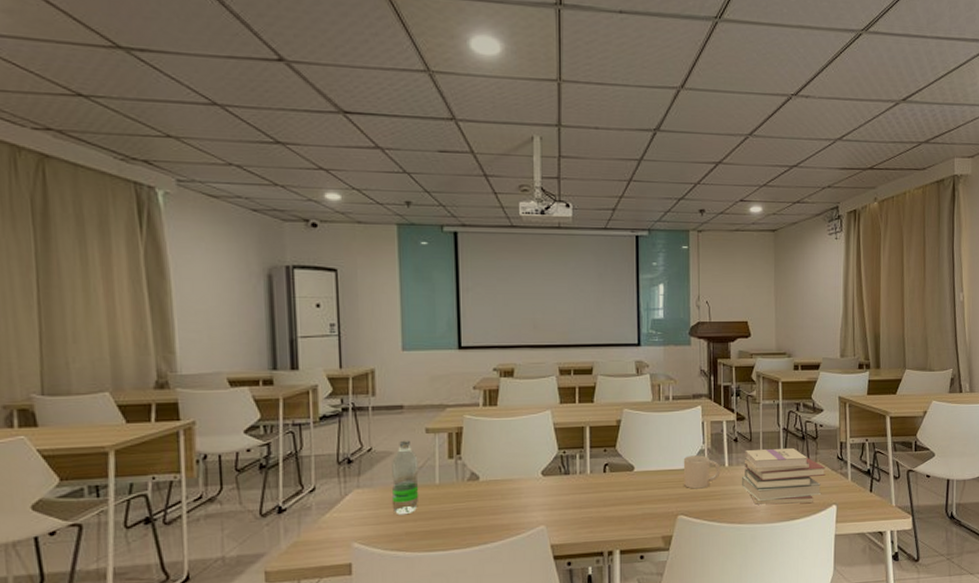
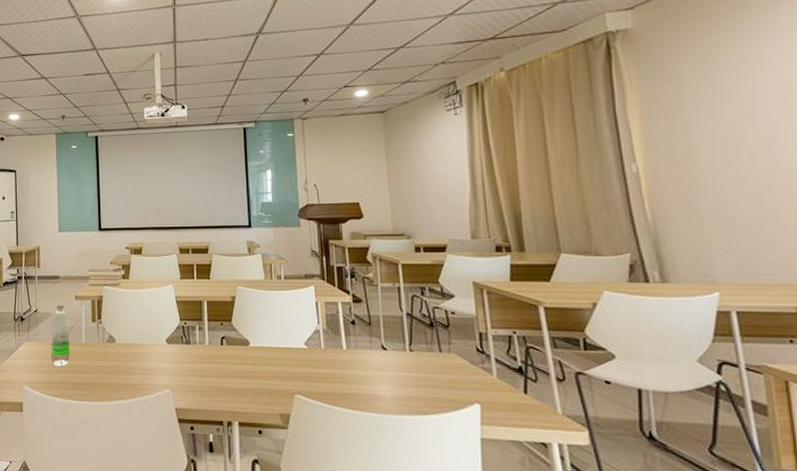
books: none [440,390,493,416] -> present [85,266,126,286]
mug: present [683,455,721,489] -> none [298,335,338,370]
books: present [741,447,826,505] -> none [361,333,463,398]

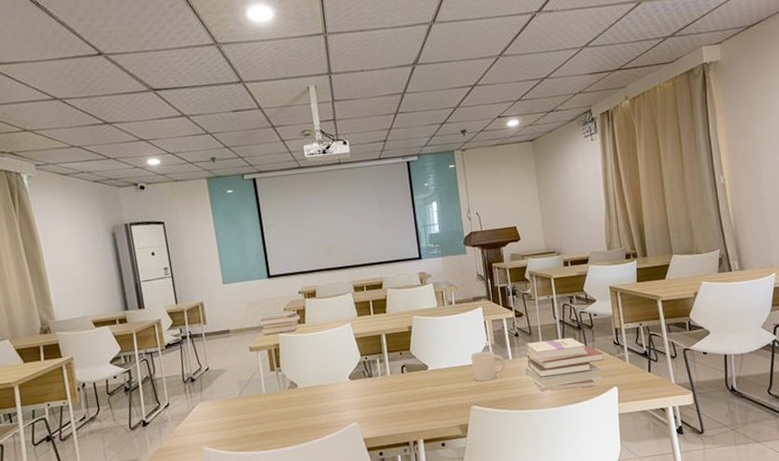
bottle: present [50,304,71,367] -> none [225,358,251,422]
mug: none [298,335,338,370] -> present [470,351,506,382]
books: none [361,333,463,398] -> present [525,337,604,392]

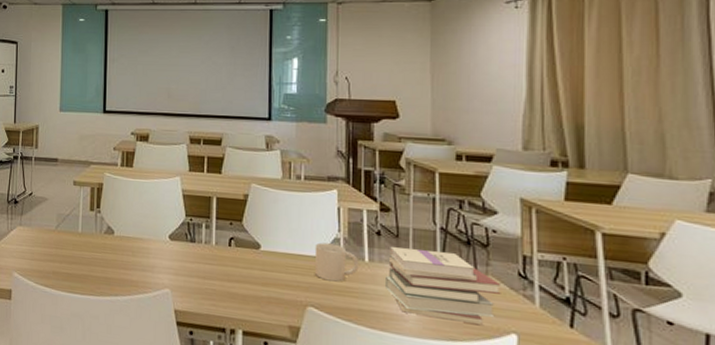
books: present [257,311,301,336] -> none [86,150,130,173]

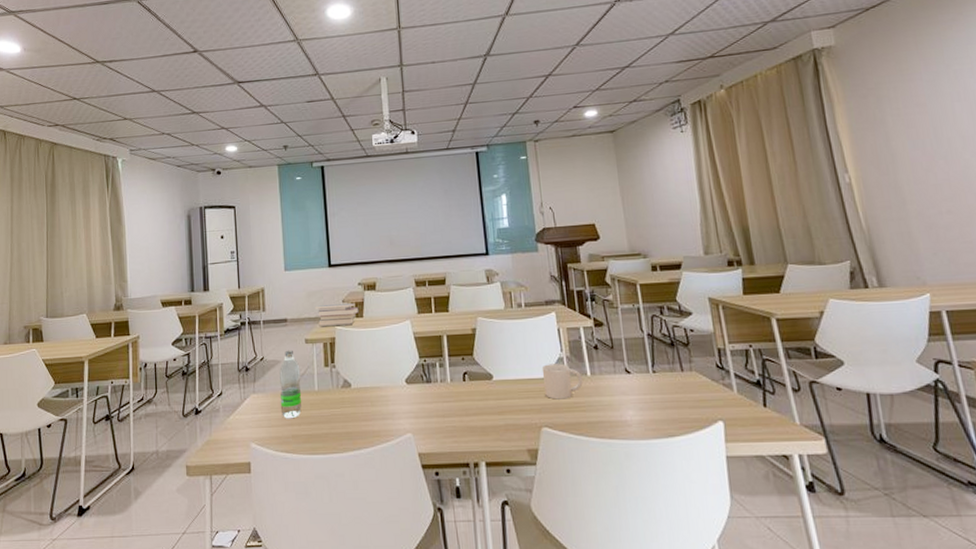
bottle: none [44,189,66,256] -> present [279,350,302,419]
books: none [86,150,130,173] -> present [315,303,359,327]
books: present [384,247,501,325] -> none [606,355,705,419]

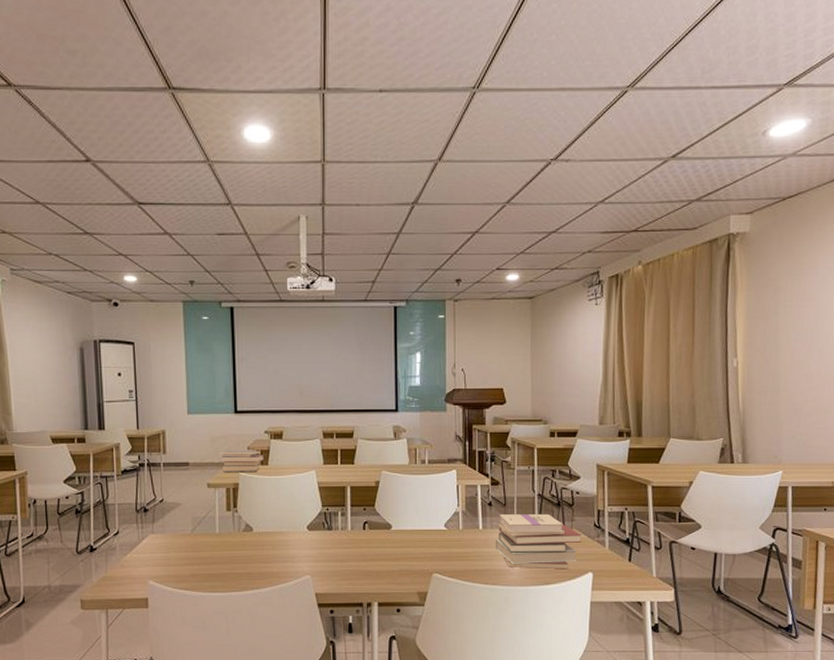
bottle: present [279,350,302,419] -> none [179,493,203,559]
mug: present [541,363,583,400] -> none [438,517,475,549]
books: none [606,355,705,419] -> present [495,513,582,569]

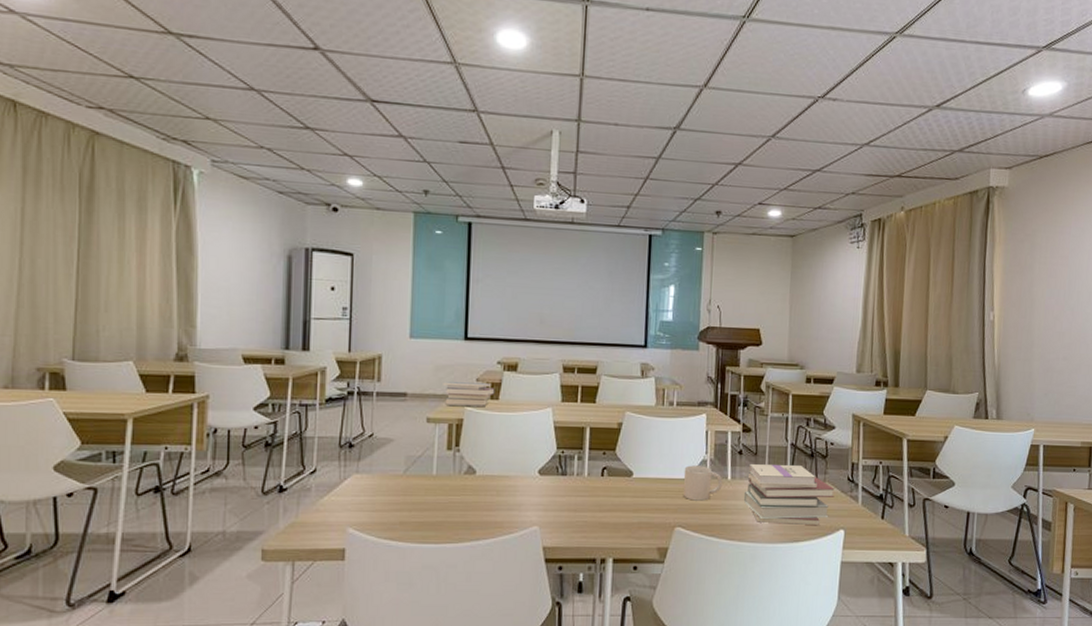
mug: none [438,517,475,549] -> present [682,465,723,501]

